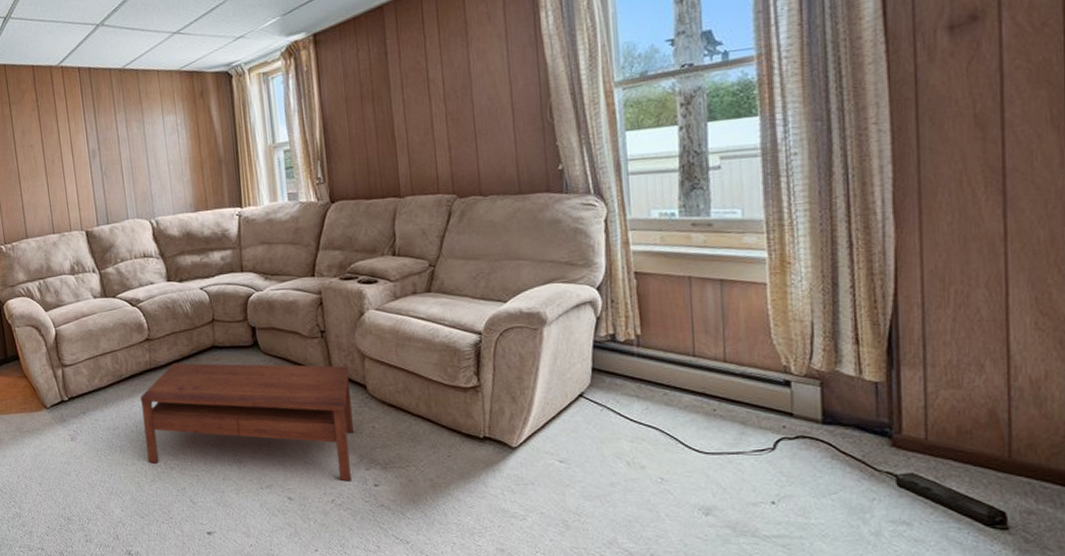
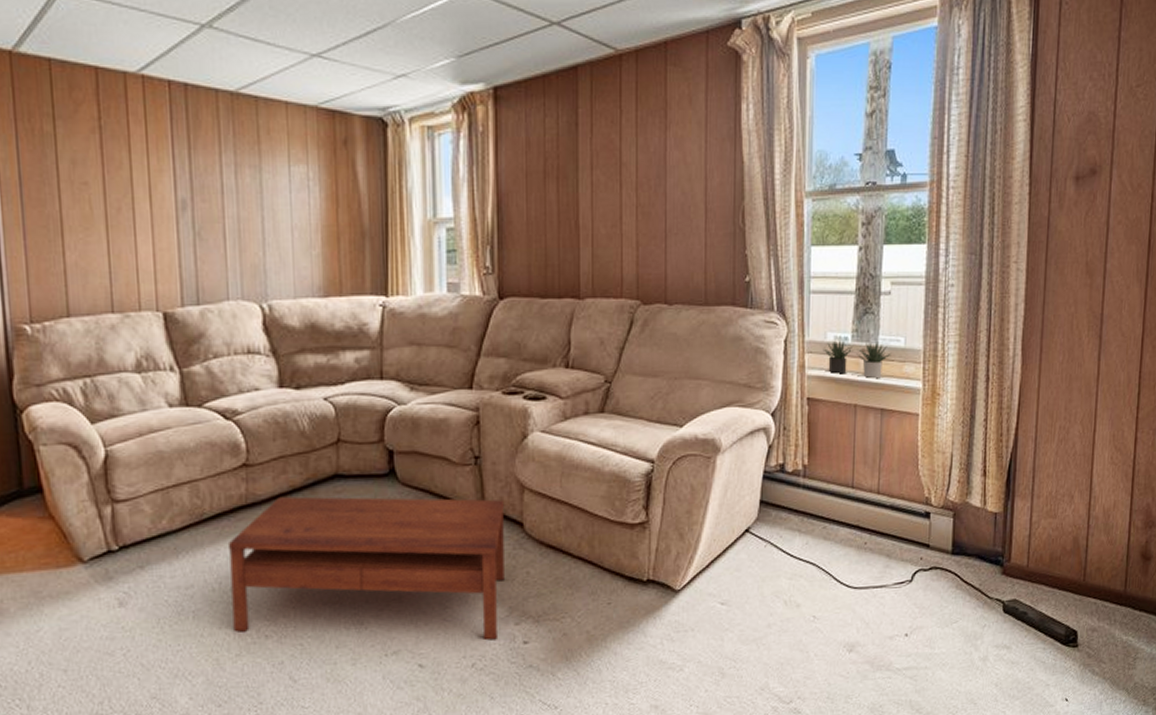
succulent plant: none [647,215,727,252] -> present [822,340,891,379]

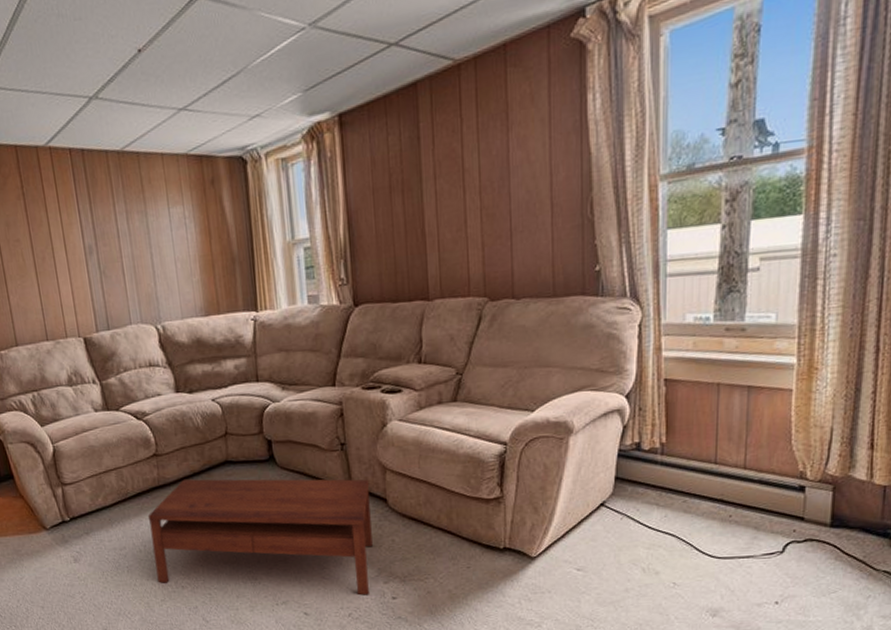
succulent plant: present [822,340,891,379] -> none [681,319,760,358]

